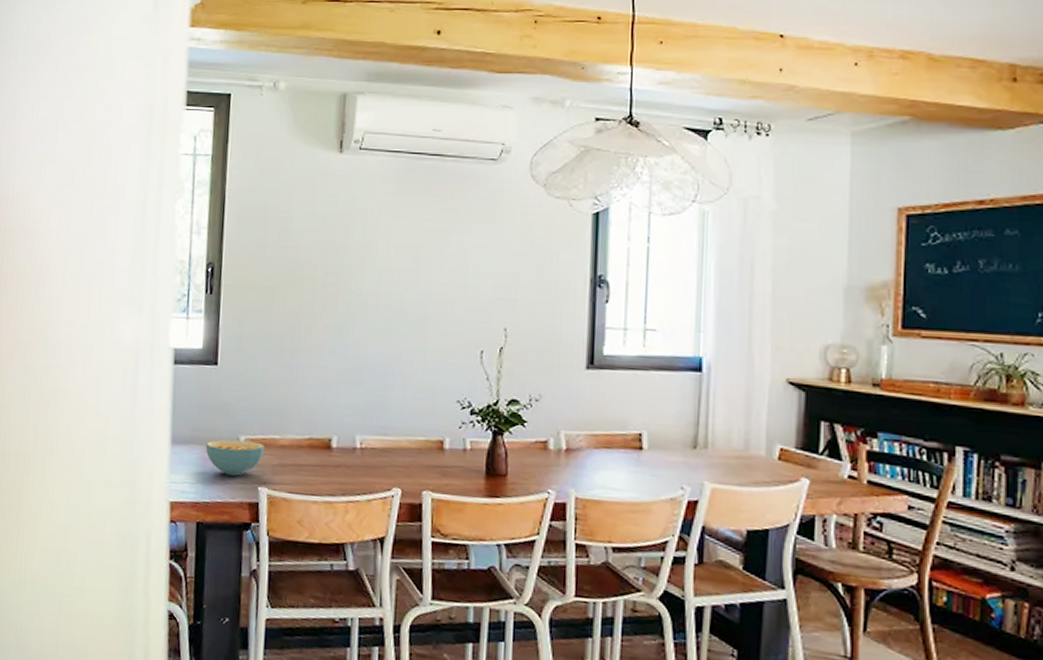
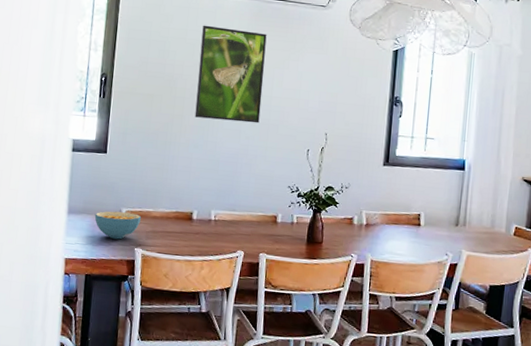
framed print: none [329,193,420,319] -> present [194,25,267,124]

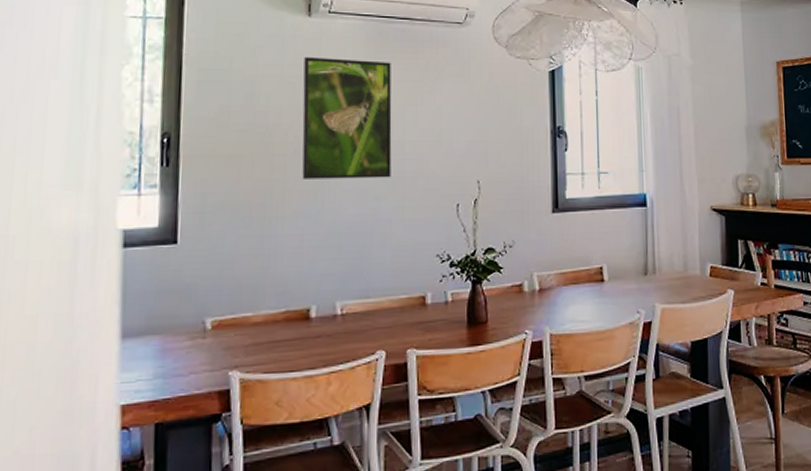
cereal bowl: present [94,211,142,240] -> none [164,323,236,365]

